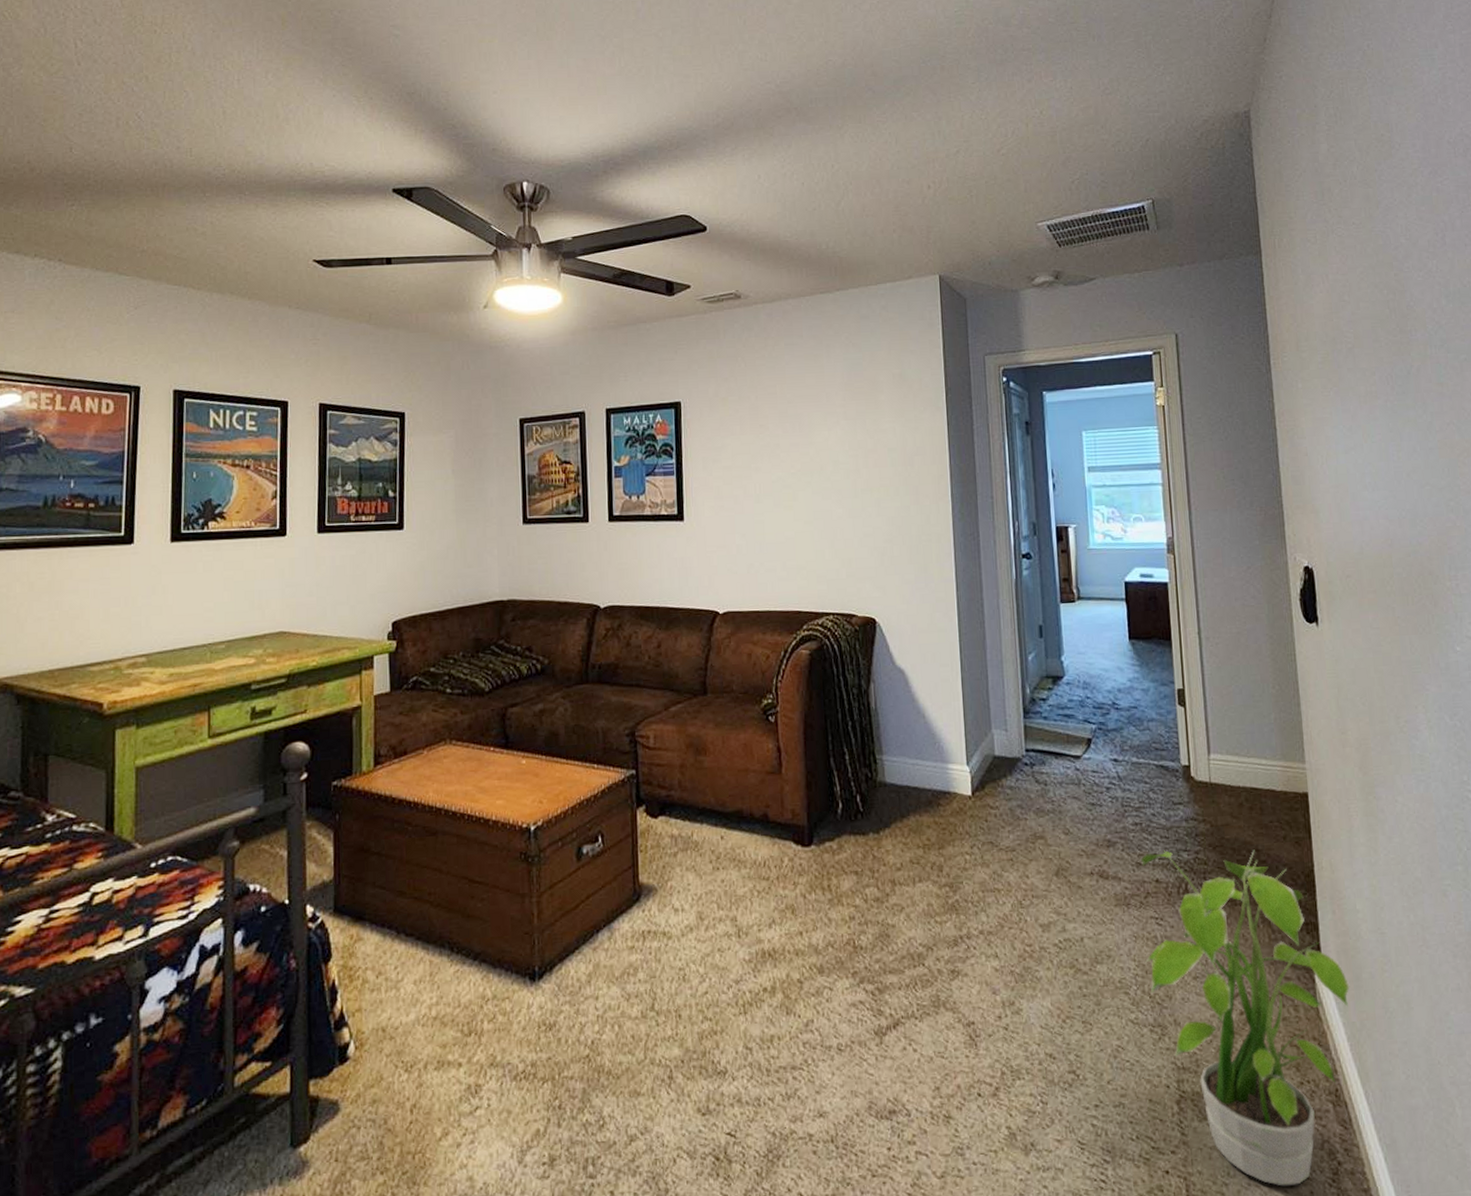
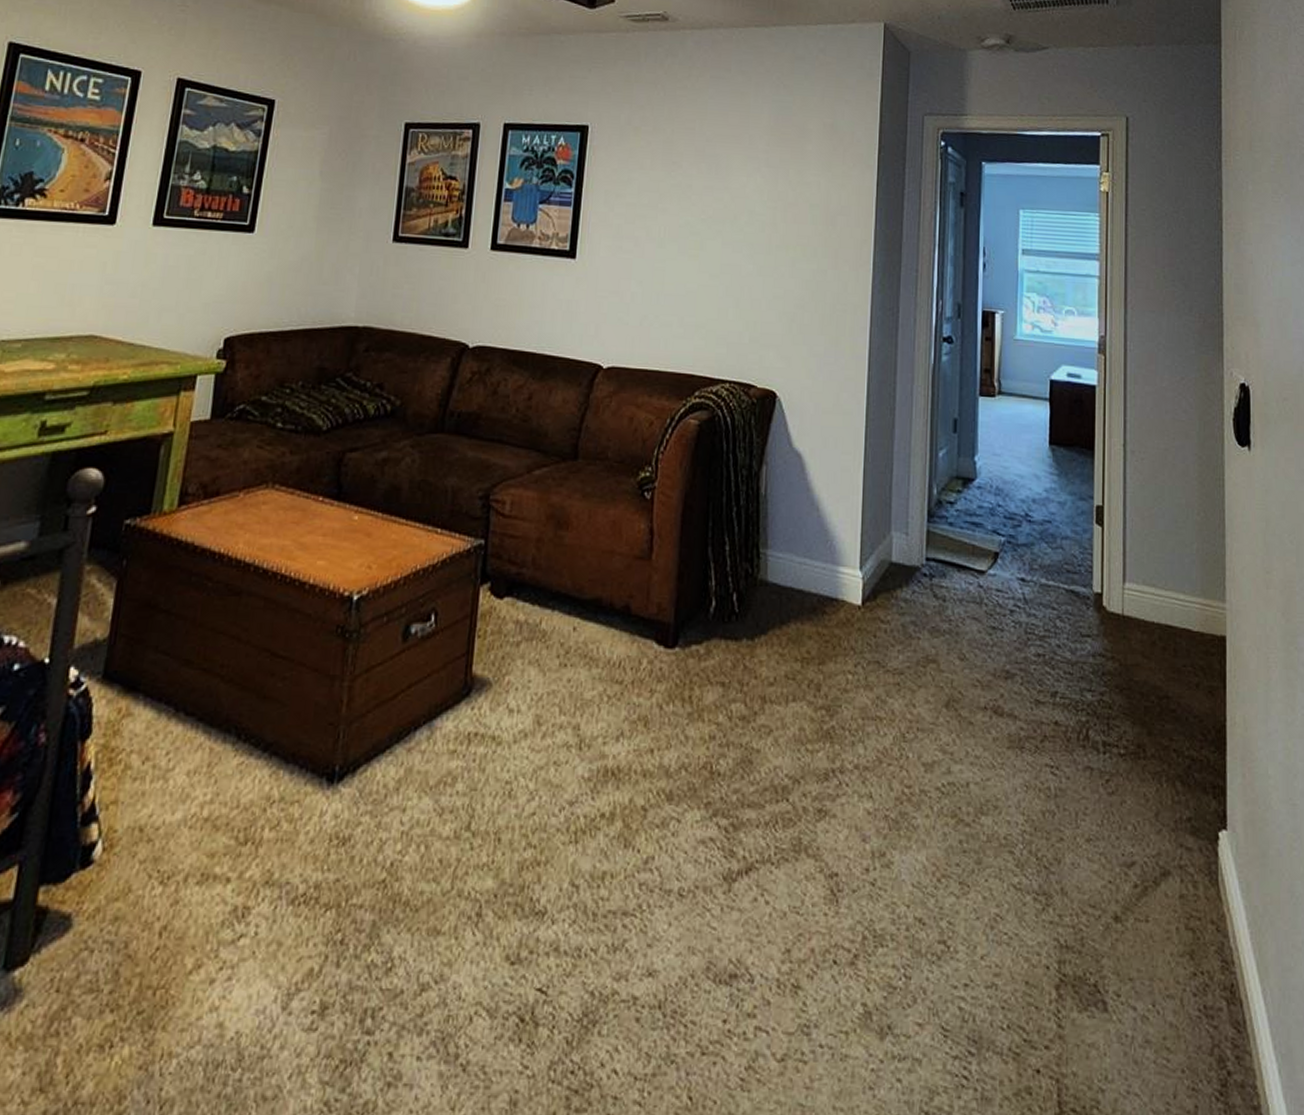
potted plant: present [1140,849,1350,1186] -> none [1034,688,1255,1097]

